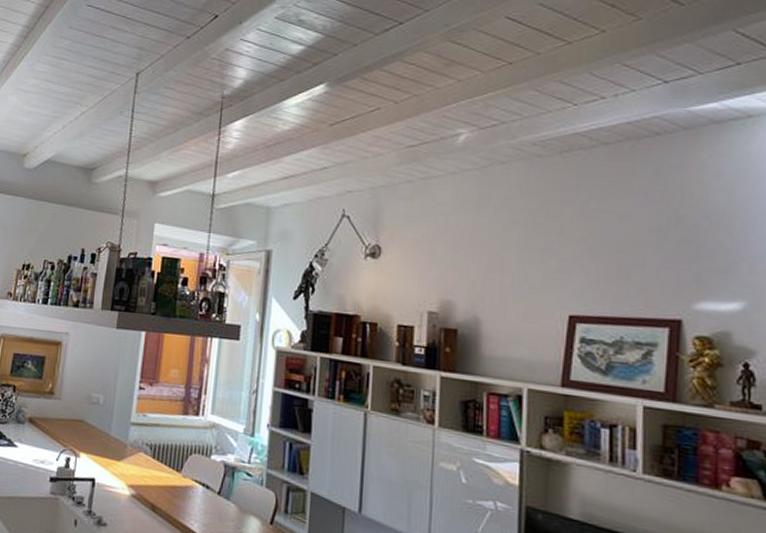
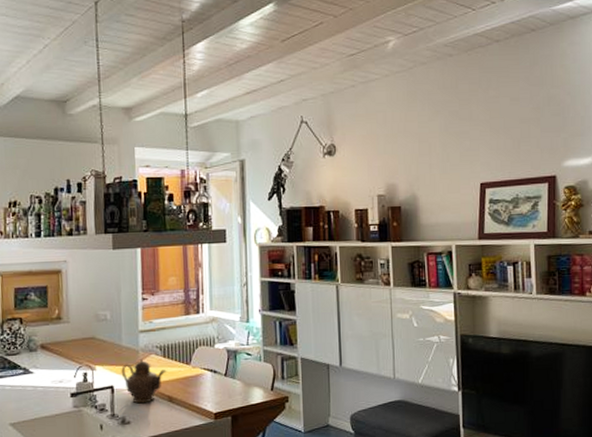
teapot: none [105,455,154,507] -> present [121,359,167,404]

